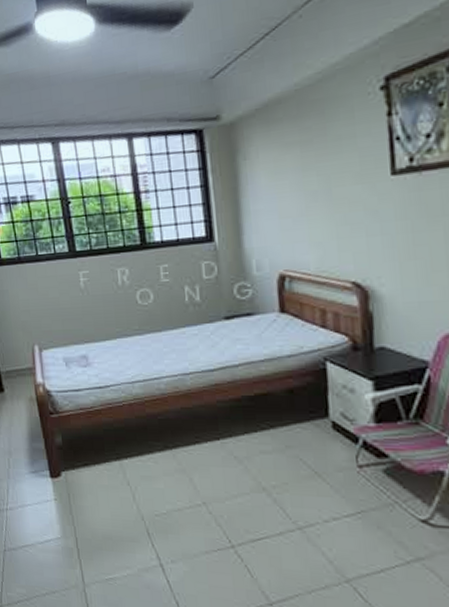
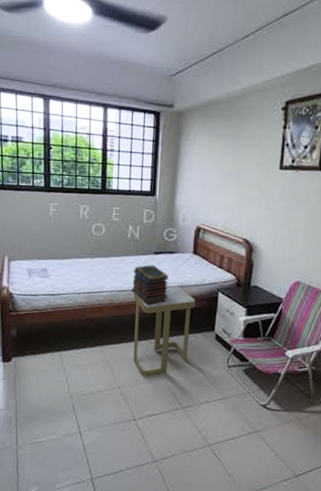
book stack: none [199,333,253,389] -> present [132,264,169,305]
side table: none [205,358,295,488] -> present [133,285,196,377]

